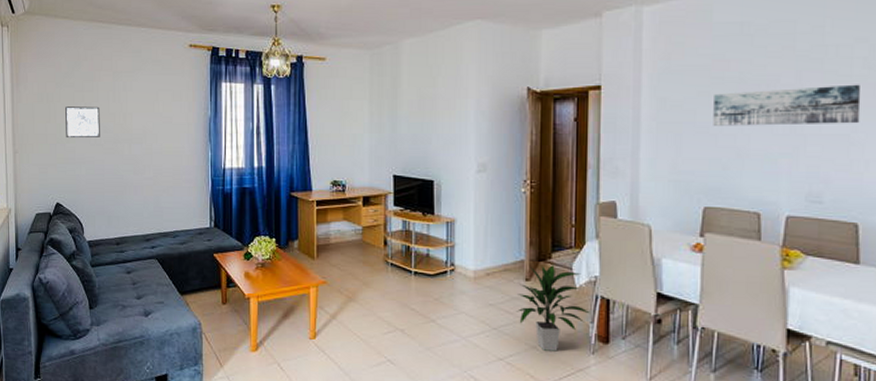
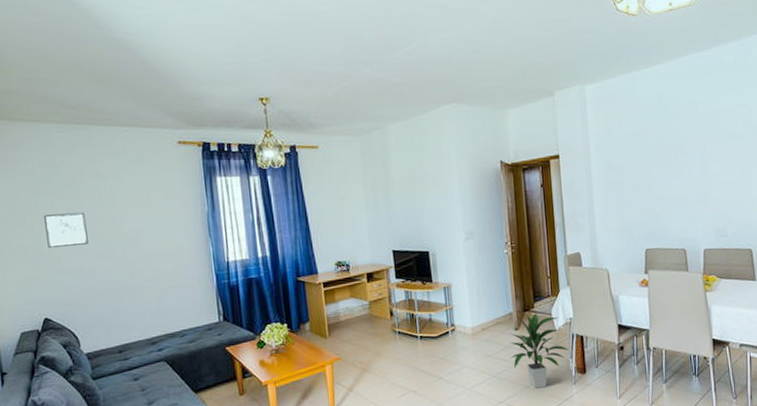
wall art: present [713,84,861,126] -> none [644,140,746,182]

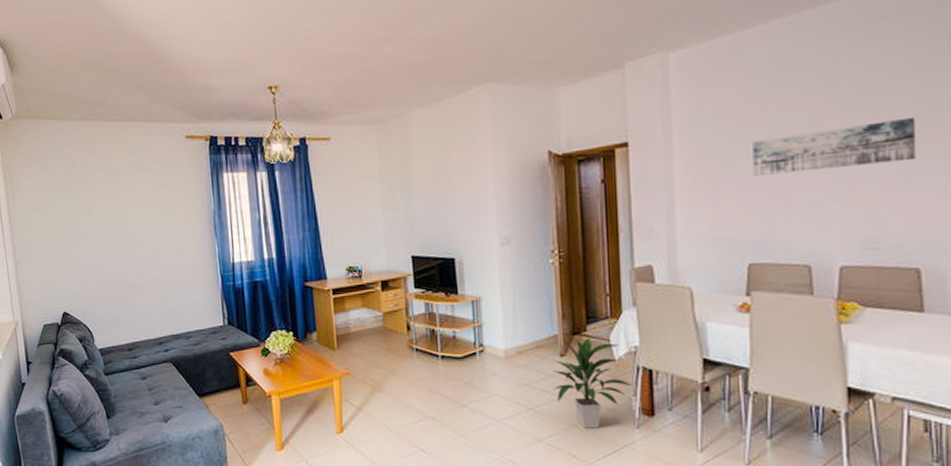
wall art: present [44,212,88,248] -> none [63,209,102,244]
wall art: none [644,140,746,182] -> present [753,117,917,176]

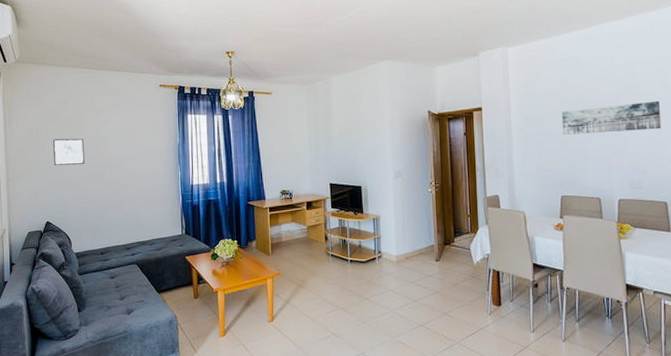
wall art: none [63,209,102,244] -> present [53,138,85,165]
indoor plant: present [552,338,632,429] -> none [430,247,486,316]

